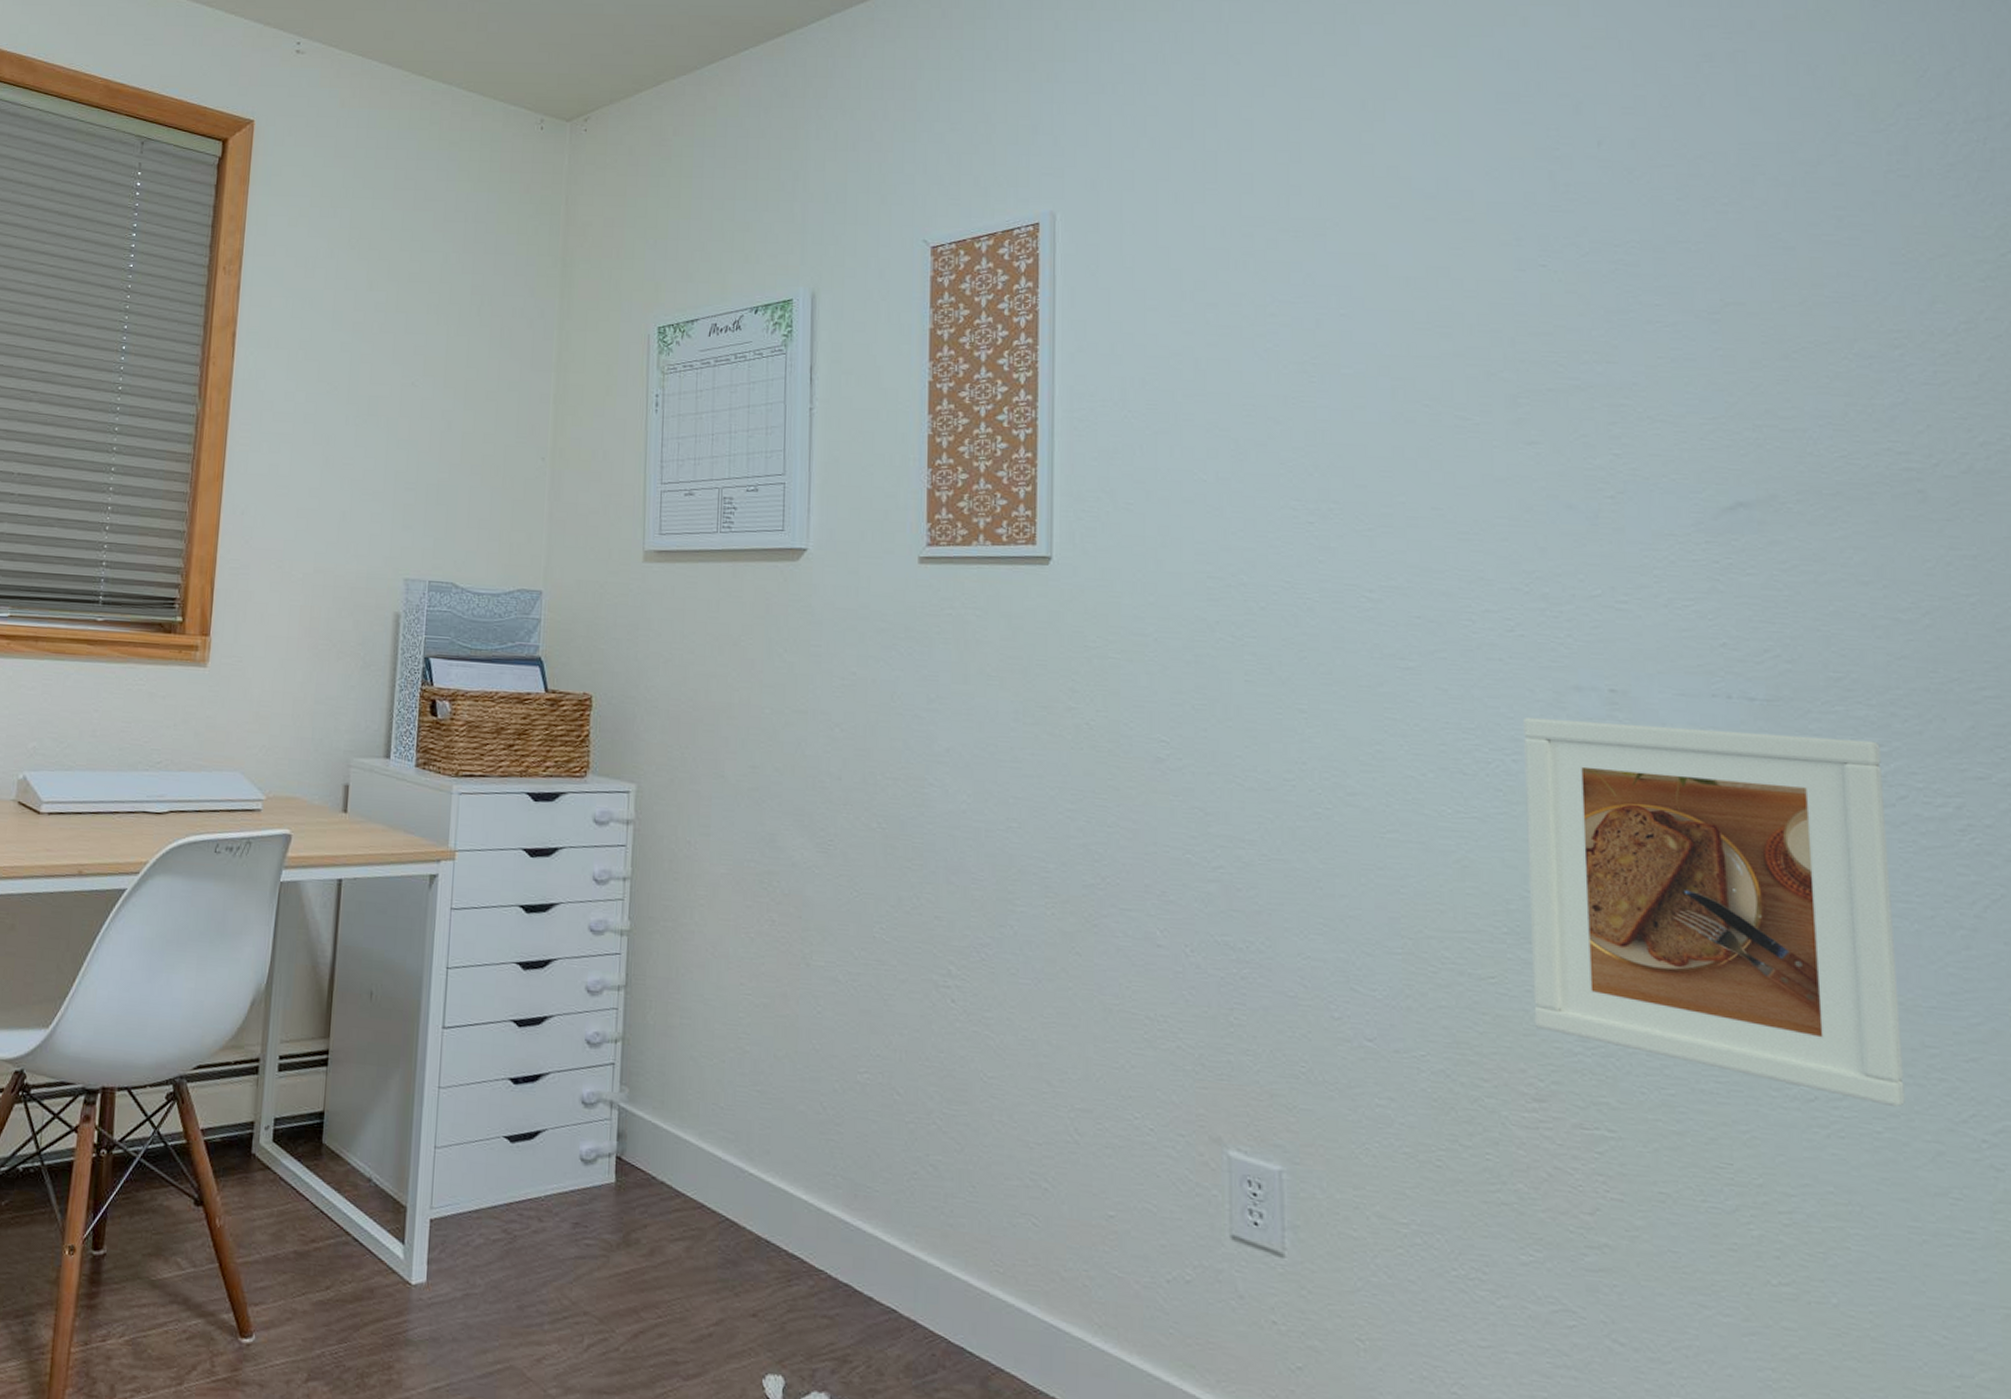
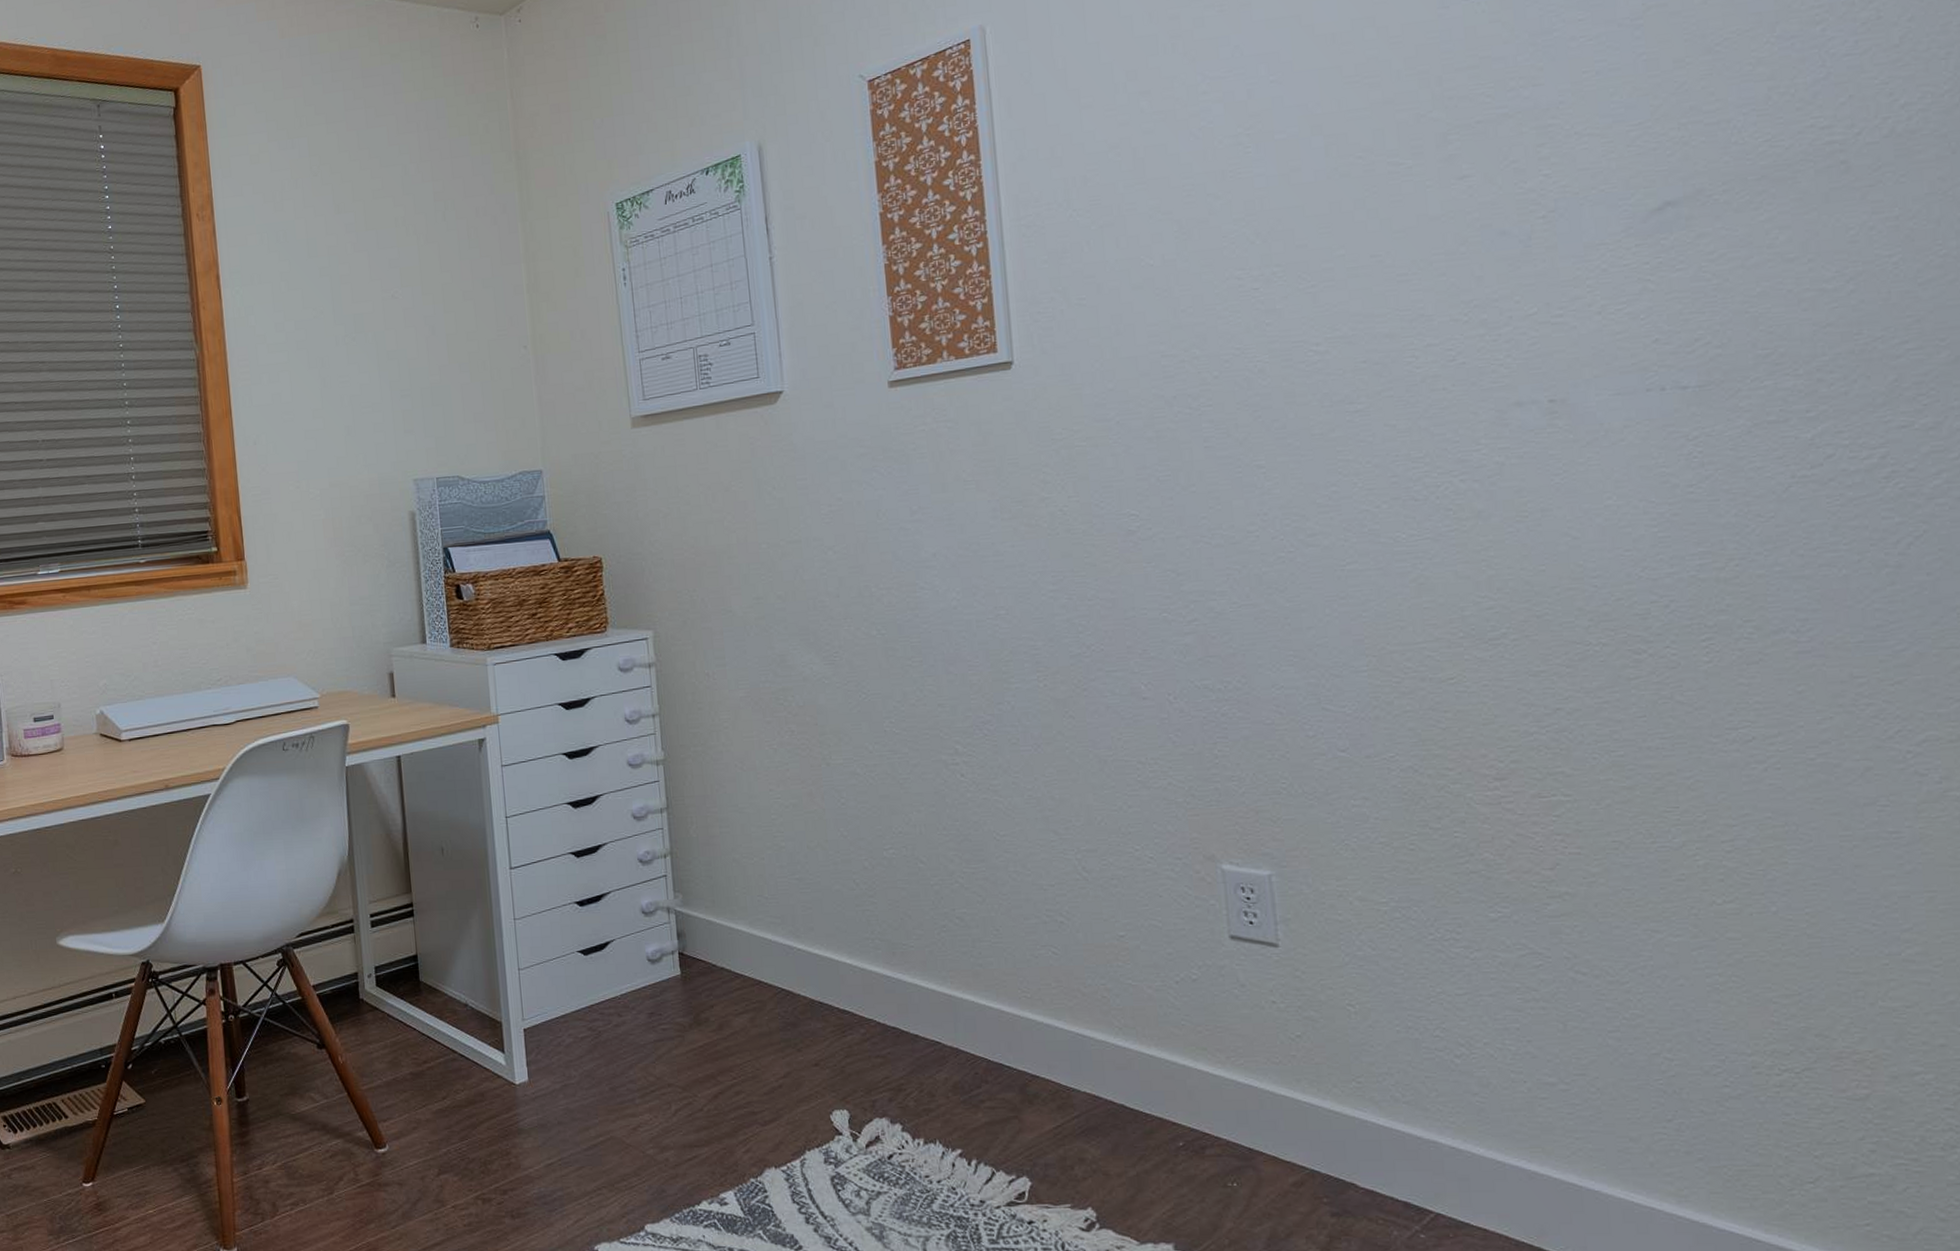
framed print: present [1522,718,1905,1108] -> none [1467,408,1836,736]

